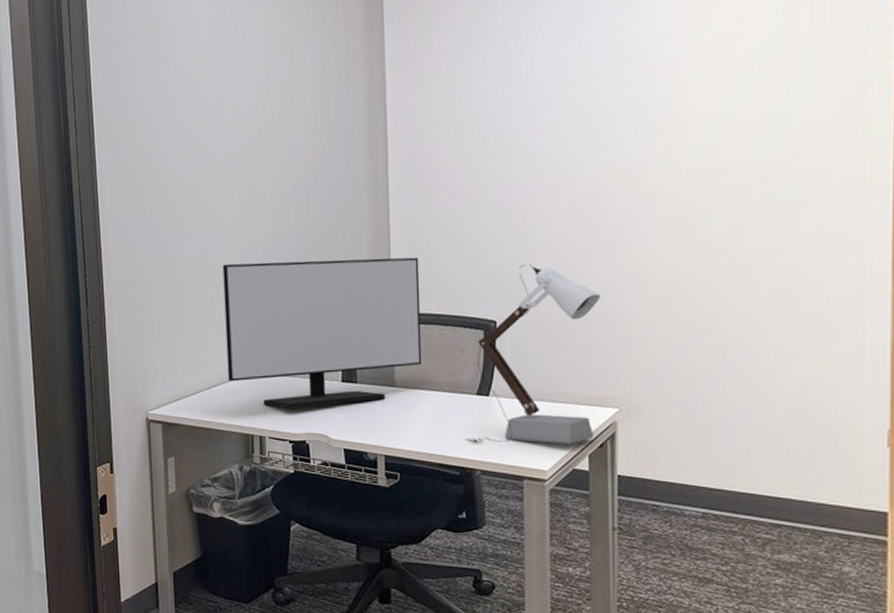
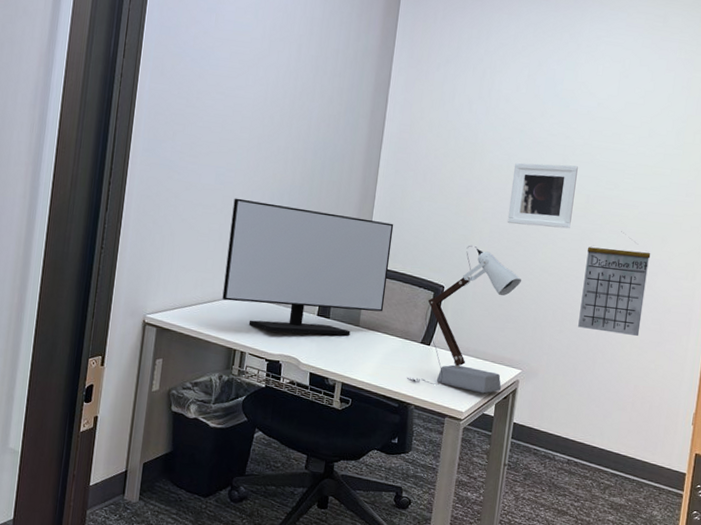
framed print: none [567,134,660,228] -> present [507,162,578,229]
calendar: none [690,206,787,343] -> present [578,231,651,336]

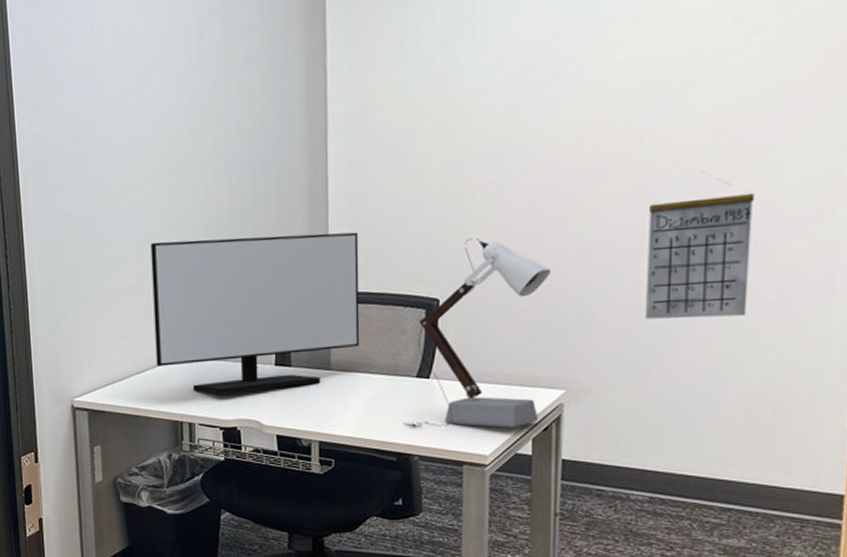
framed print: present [507,162,578,229] -> none [519,94,621,198]

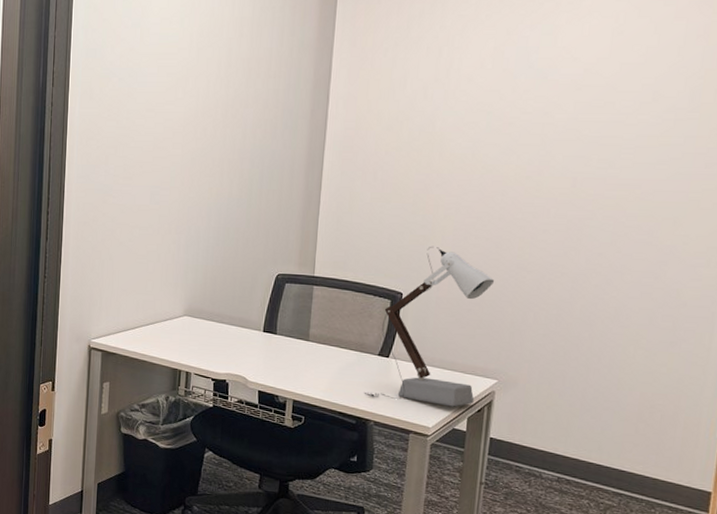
monitor: present [150,232,360,394] -> none [164,216,342,351]
calendar: present [646,171,755,319] -> none [566,216,659,336]

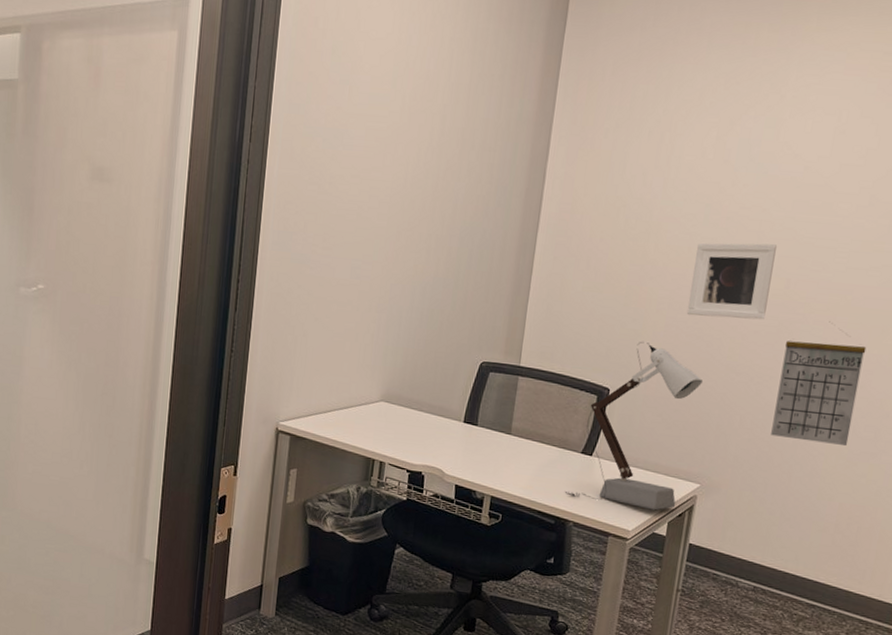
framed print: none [474,145,561,219] -> present [686,243,777,320]
calendar: none [566,216,659,336] -> present [771,321,867,446]

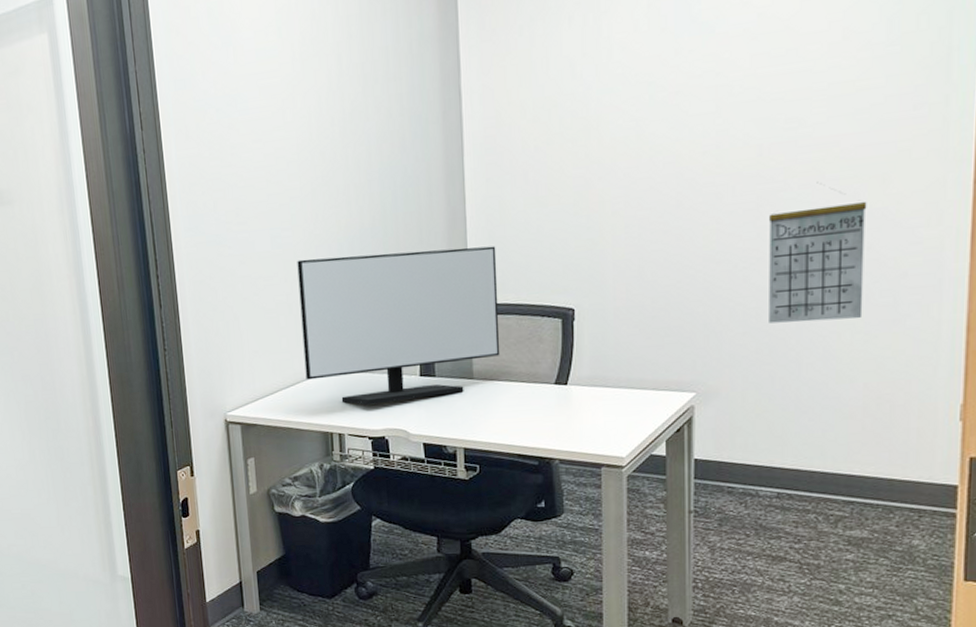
monitor: none [359,293,552,445] -> present [297,246,500,405]
desk lamp: present [565,342,704,511] -> none [545,250,680,432]
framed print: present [686,243,777,320] -> none [646,110,739,210]

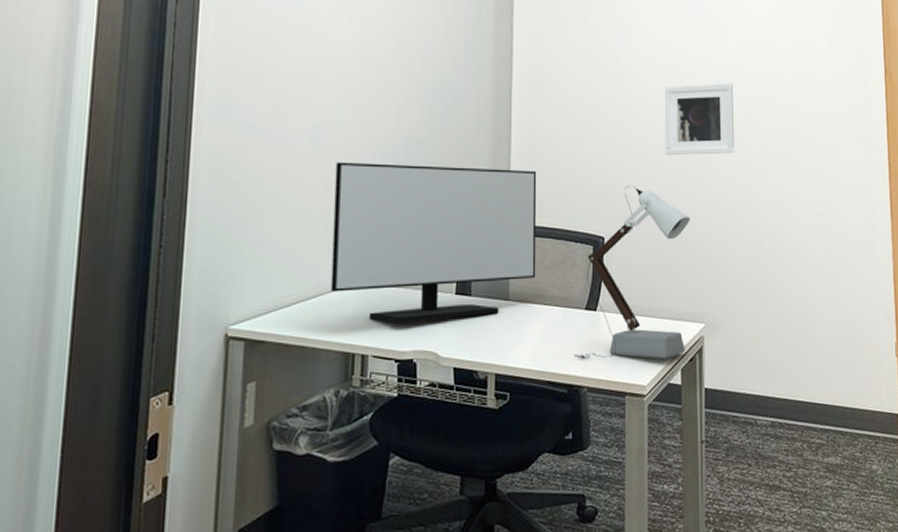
desk lamp: none [545,250,680,432] -> present [575,186,691,359]
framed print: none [646,110,739,210] -> present [664,83,734,156]
calendar: present [769,182,867,324] -> none [757,150,825,265]

